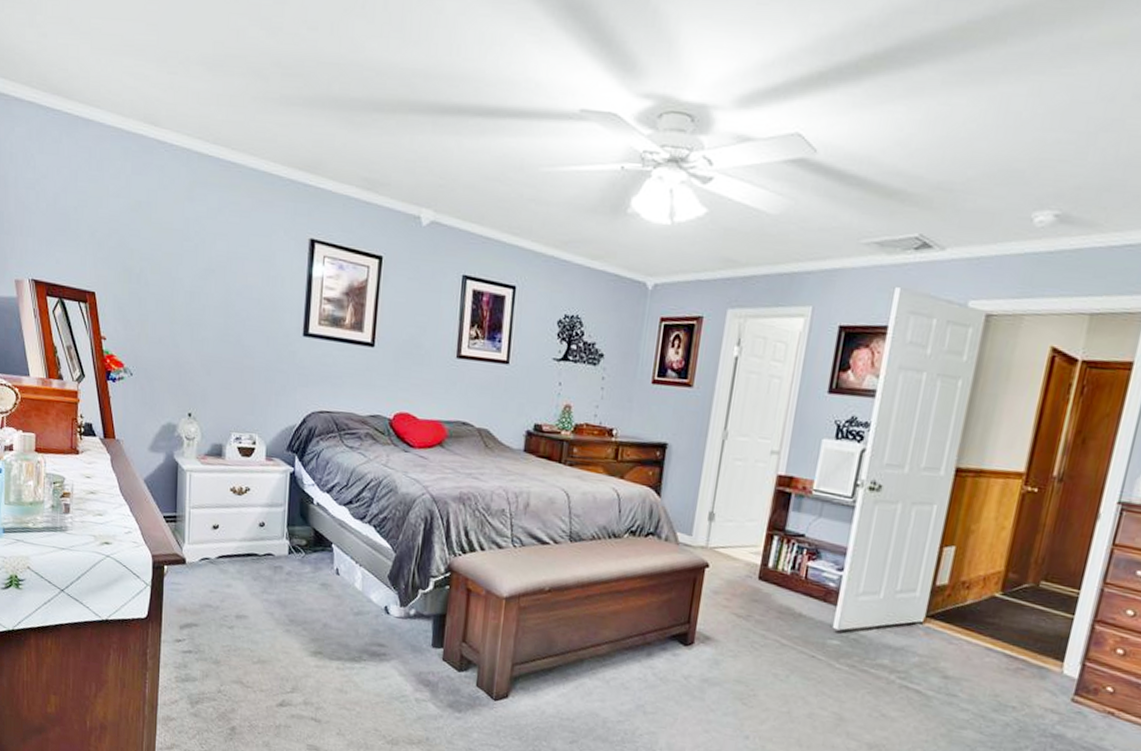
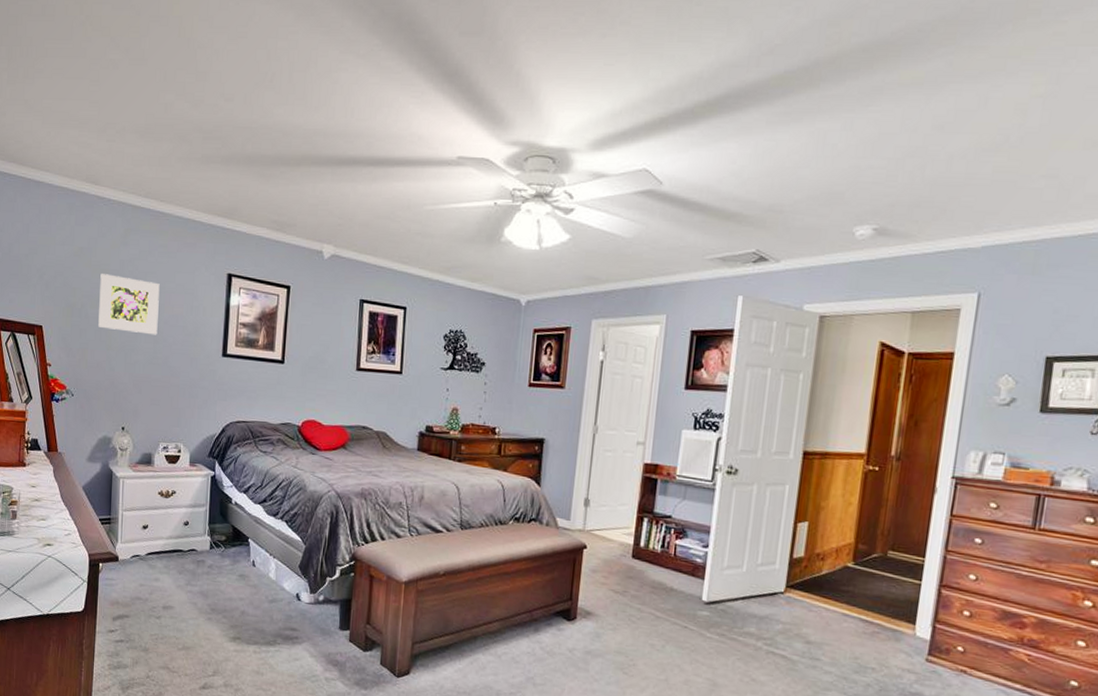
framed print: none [160,233,231,308] -> present [98,274,160,335]

